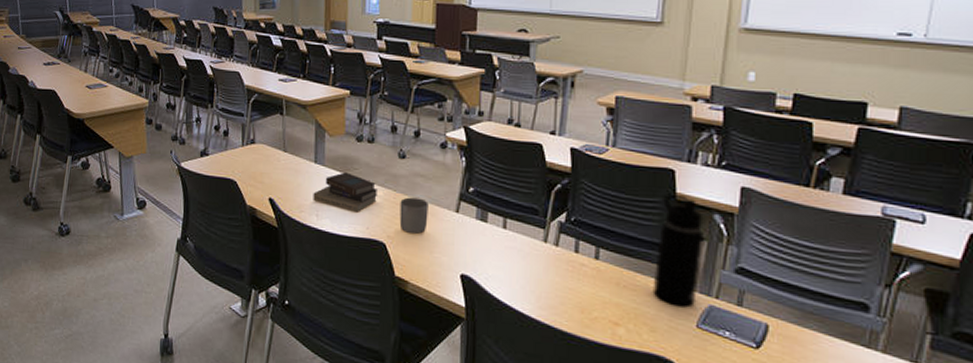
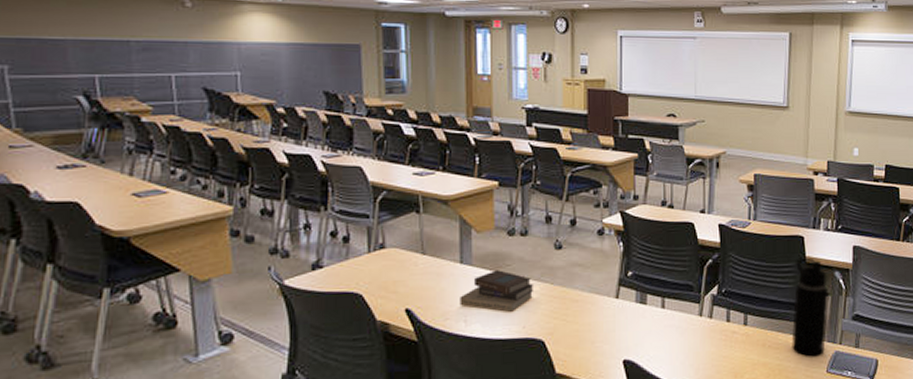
mug: present [399,197,428,235] -> none [558,288,588,327]

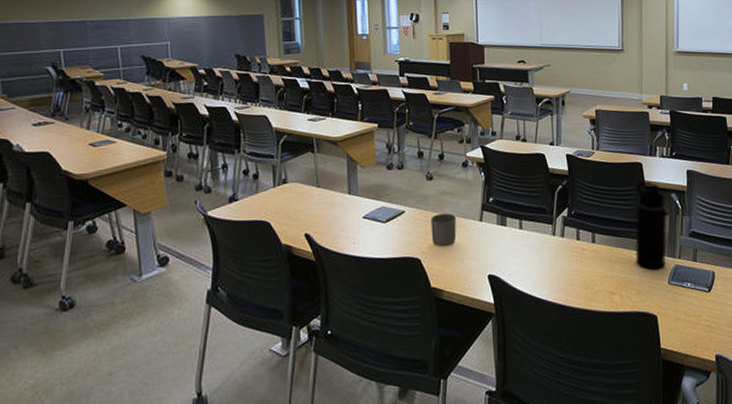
books: present [460,270,533,312] -> none [349,199,410,235]
mug: none [558,288,588,327] -> present [431,213,457,247]

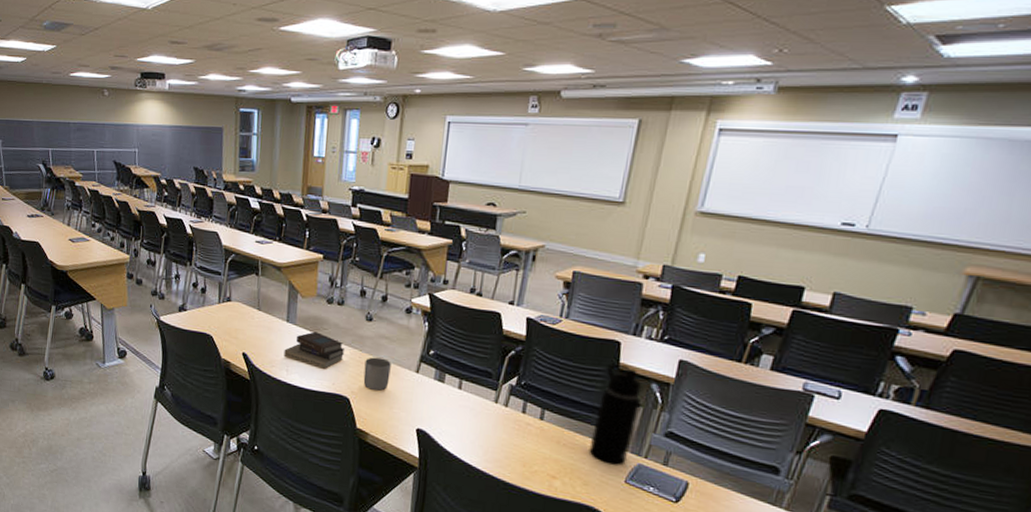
books: none [349,199,410,235] -> present [284,331,344,369]

